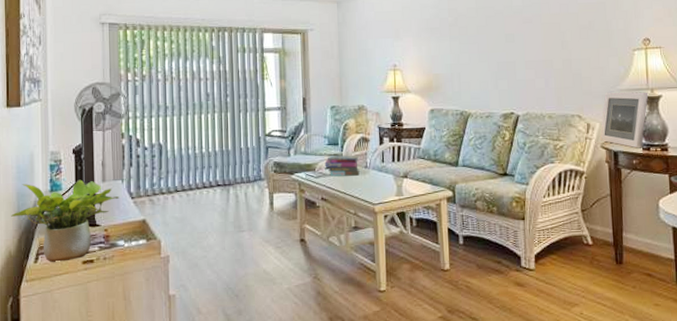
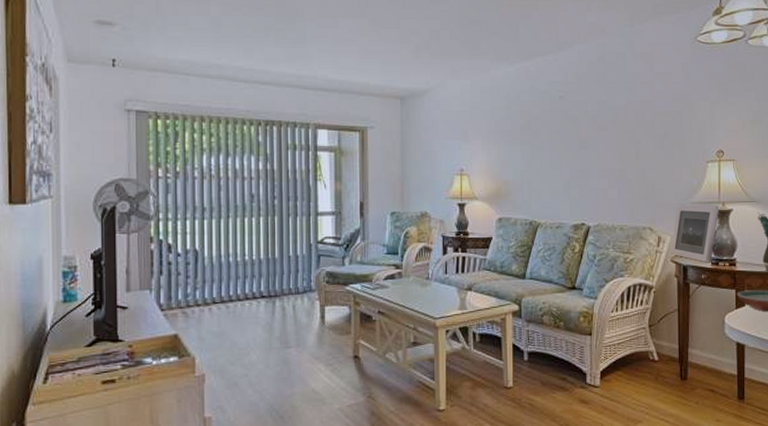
potted plant: present [11,179,120,263] -> none [14,288,147,384]
books: present [324,155,360,177] -> none [382,265,422,288]

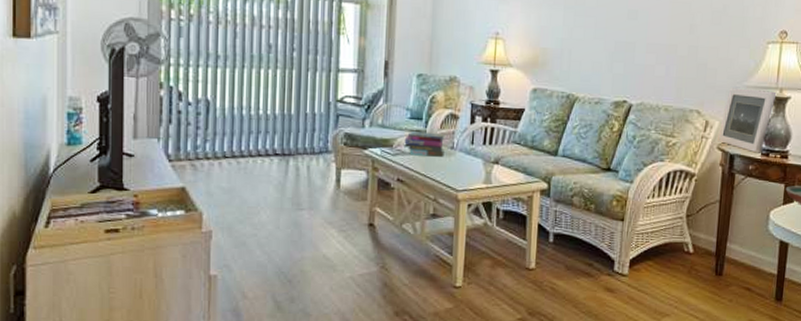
books: none [382,265,422,288] -> present [404,131,447,157]

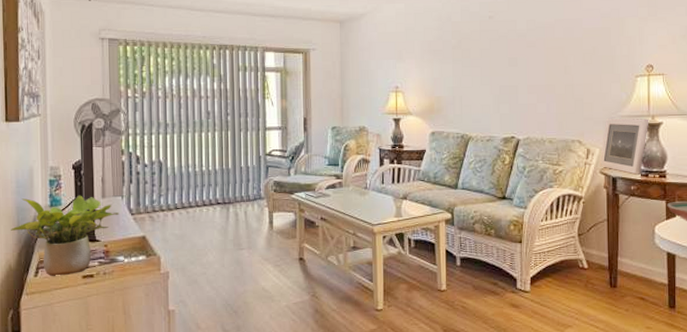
potted plant: none [16,133,154,230] -> present [11,195,120,277]
books: present [404,131,447,157] -> none [324,176,360,197]

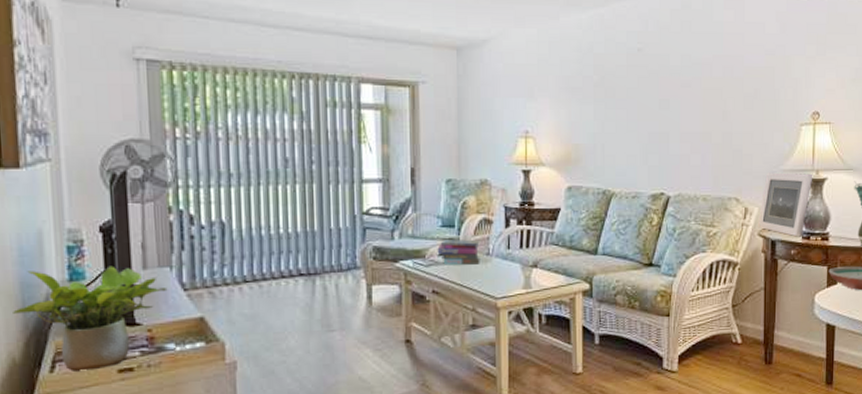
books: none [324,176,360,197] -> present [437,239,481,265]

